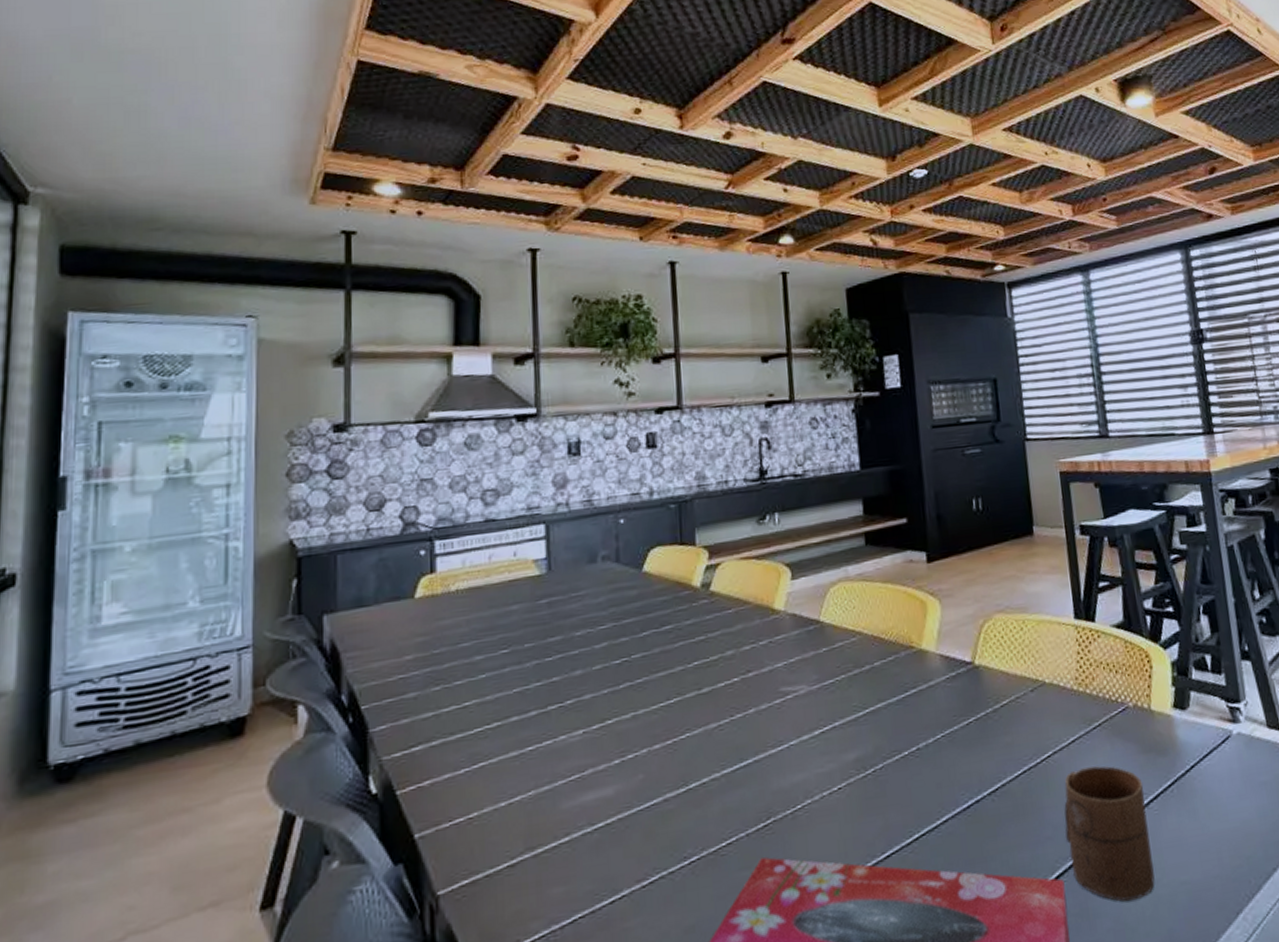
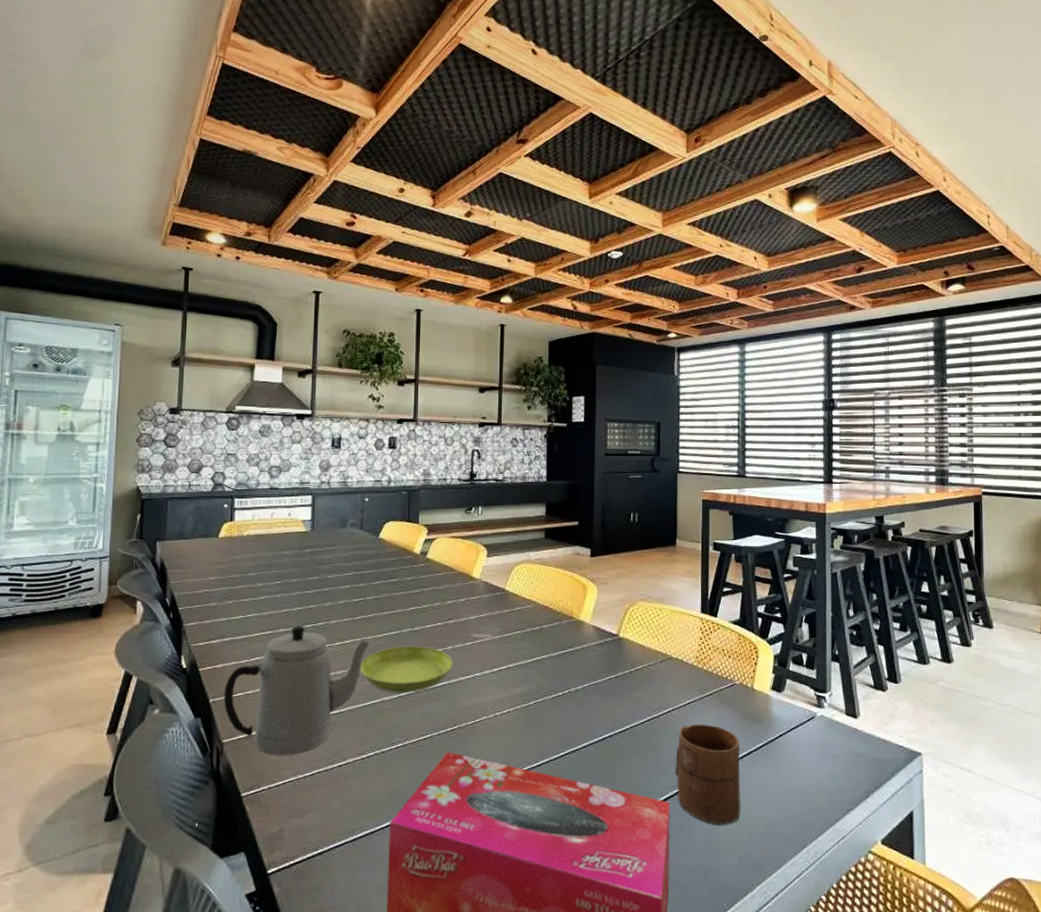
teapot: none [435,708,642,902] -> present [223,626,370,755]
saucer: none [630,713,759,785] -> present [360,646,453,692]

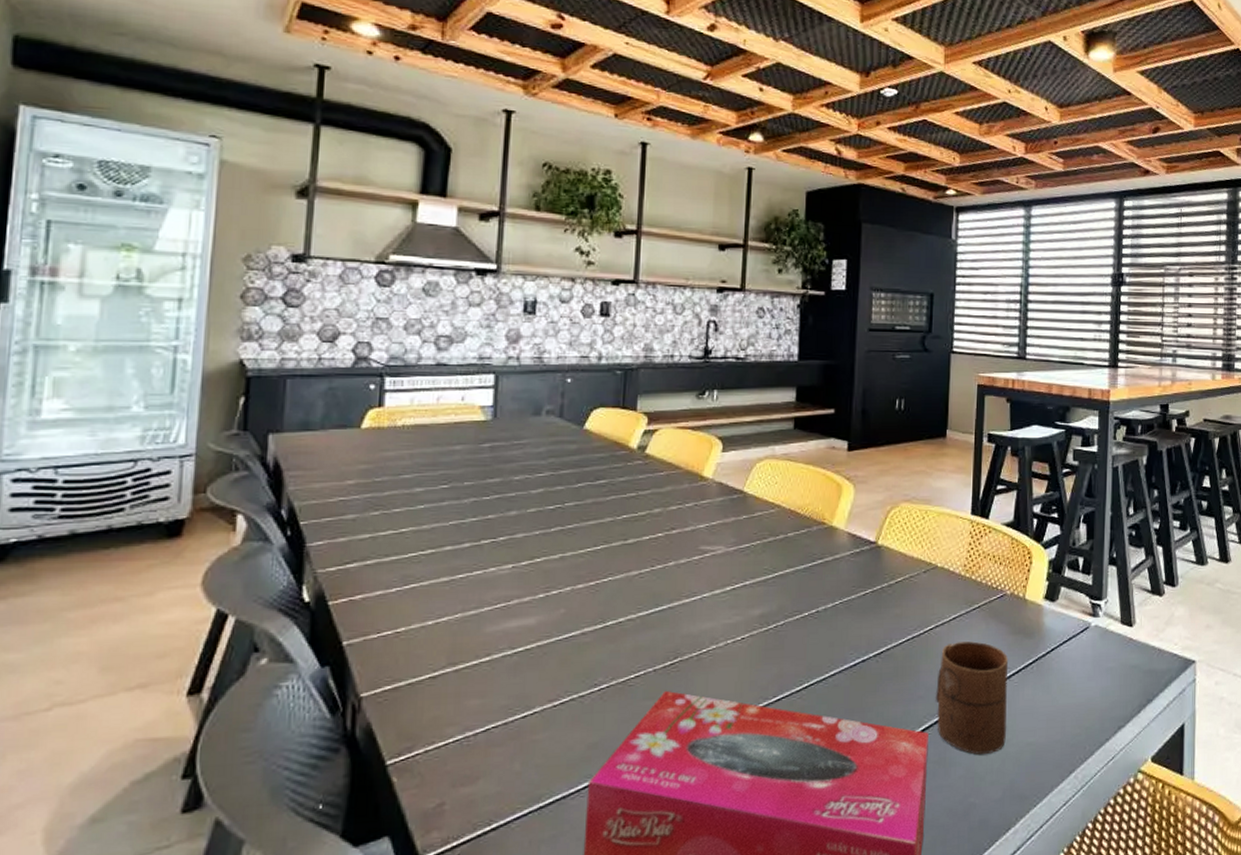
teapot: present [223,626,370,755] -> none [363,541,569,709]
saucer: present [360,646,453,692] -> none [555,562,676,621]

